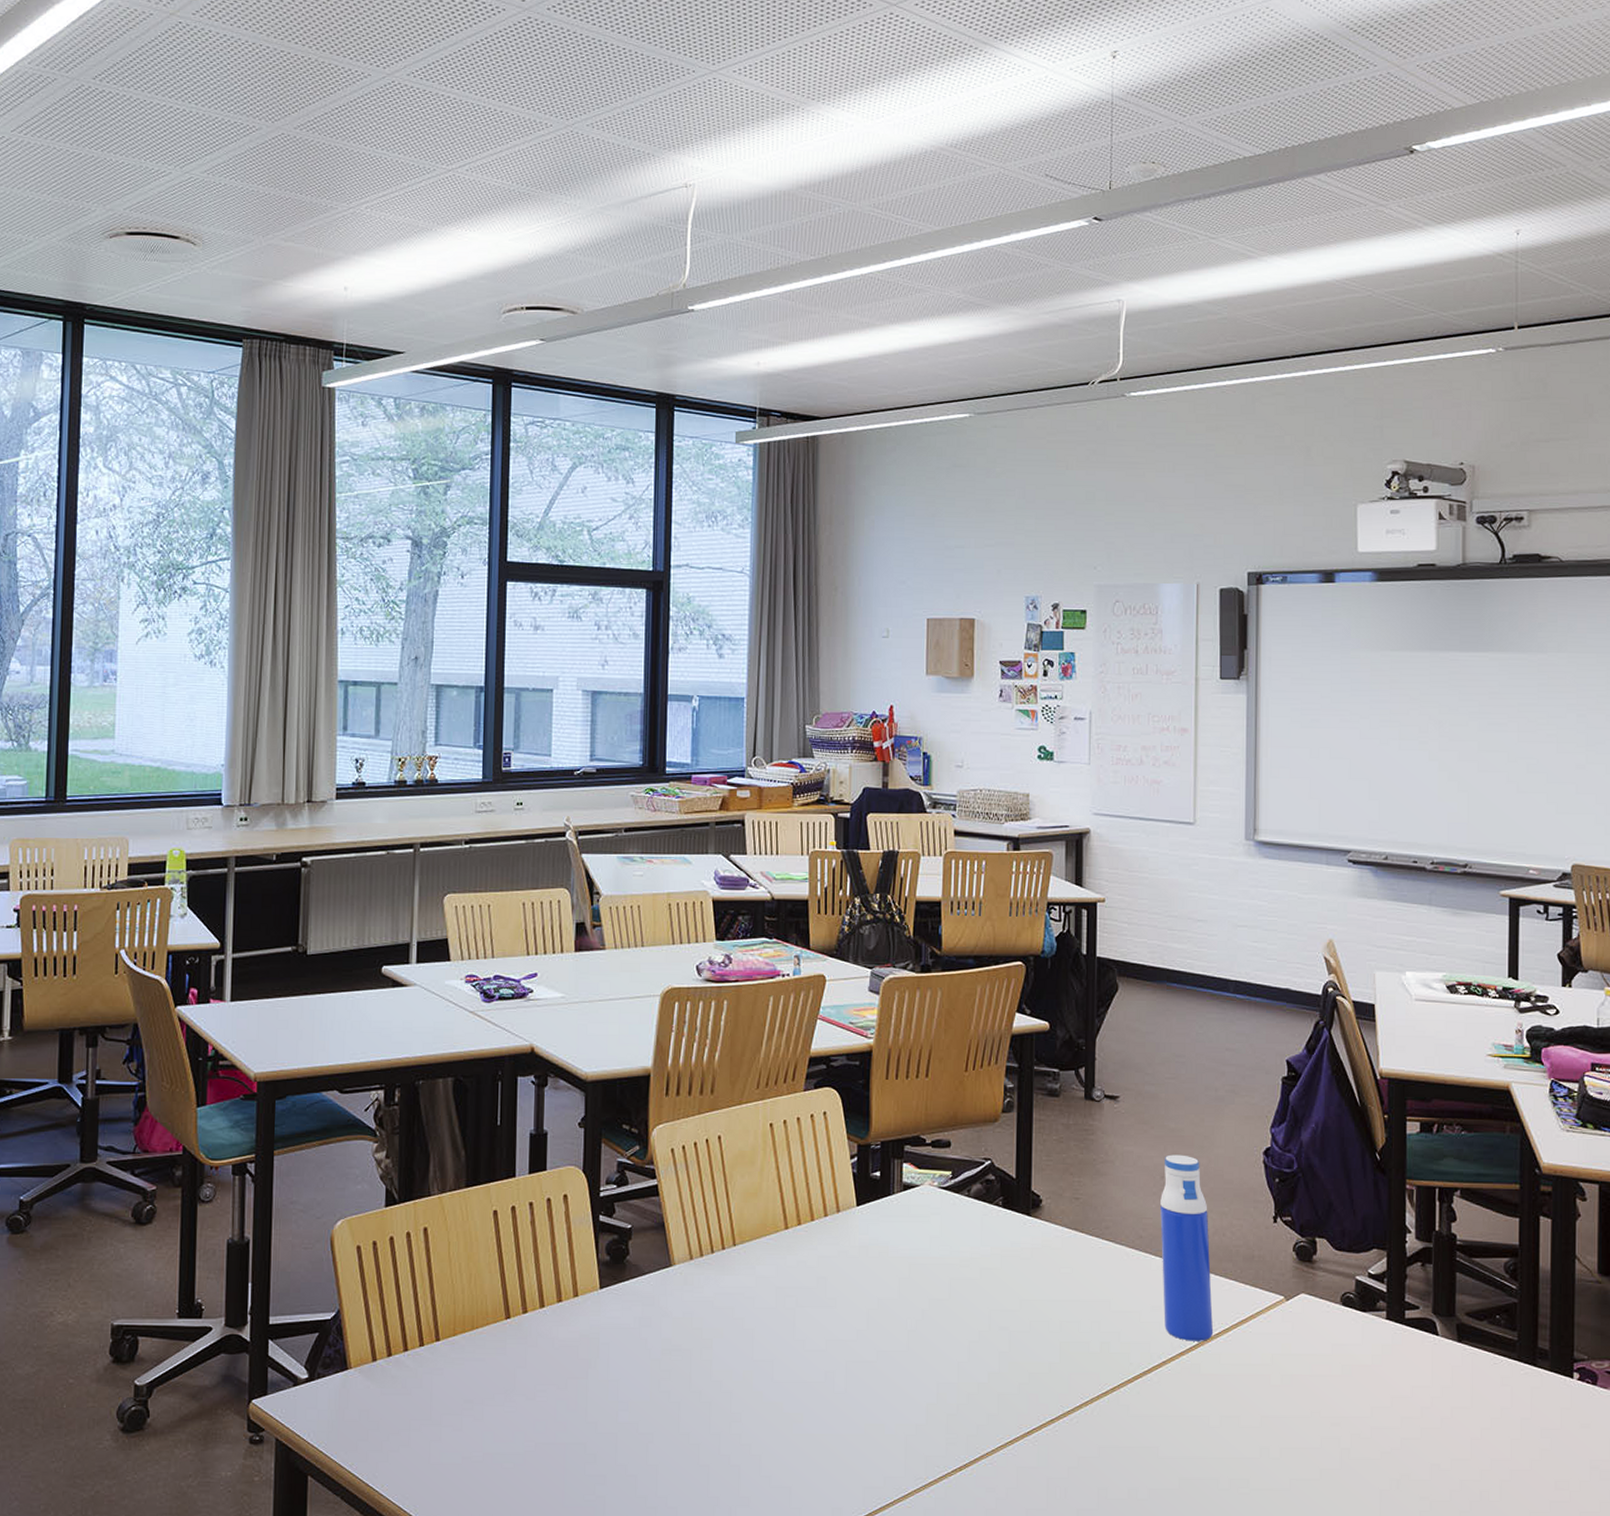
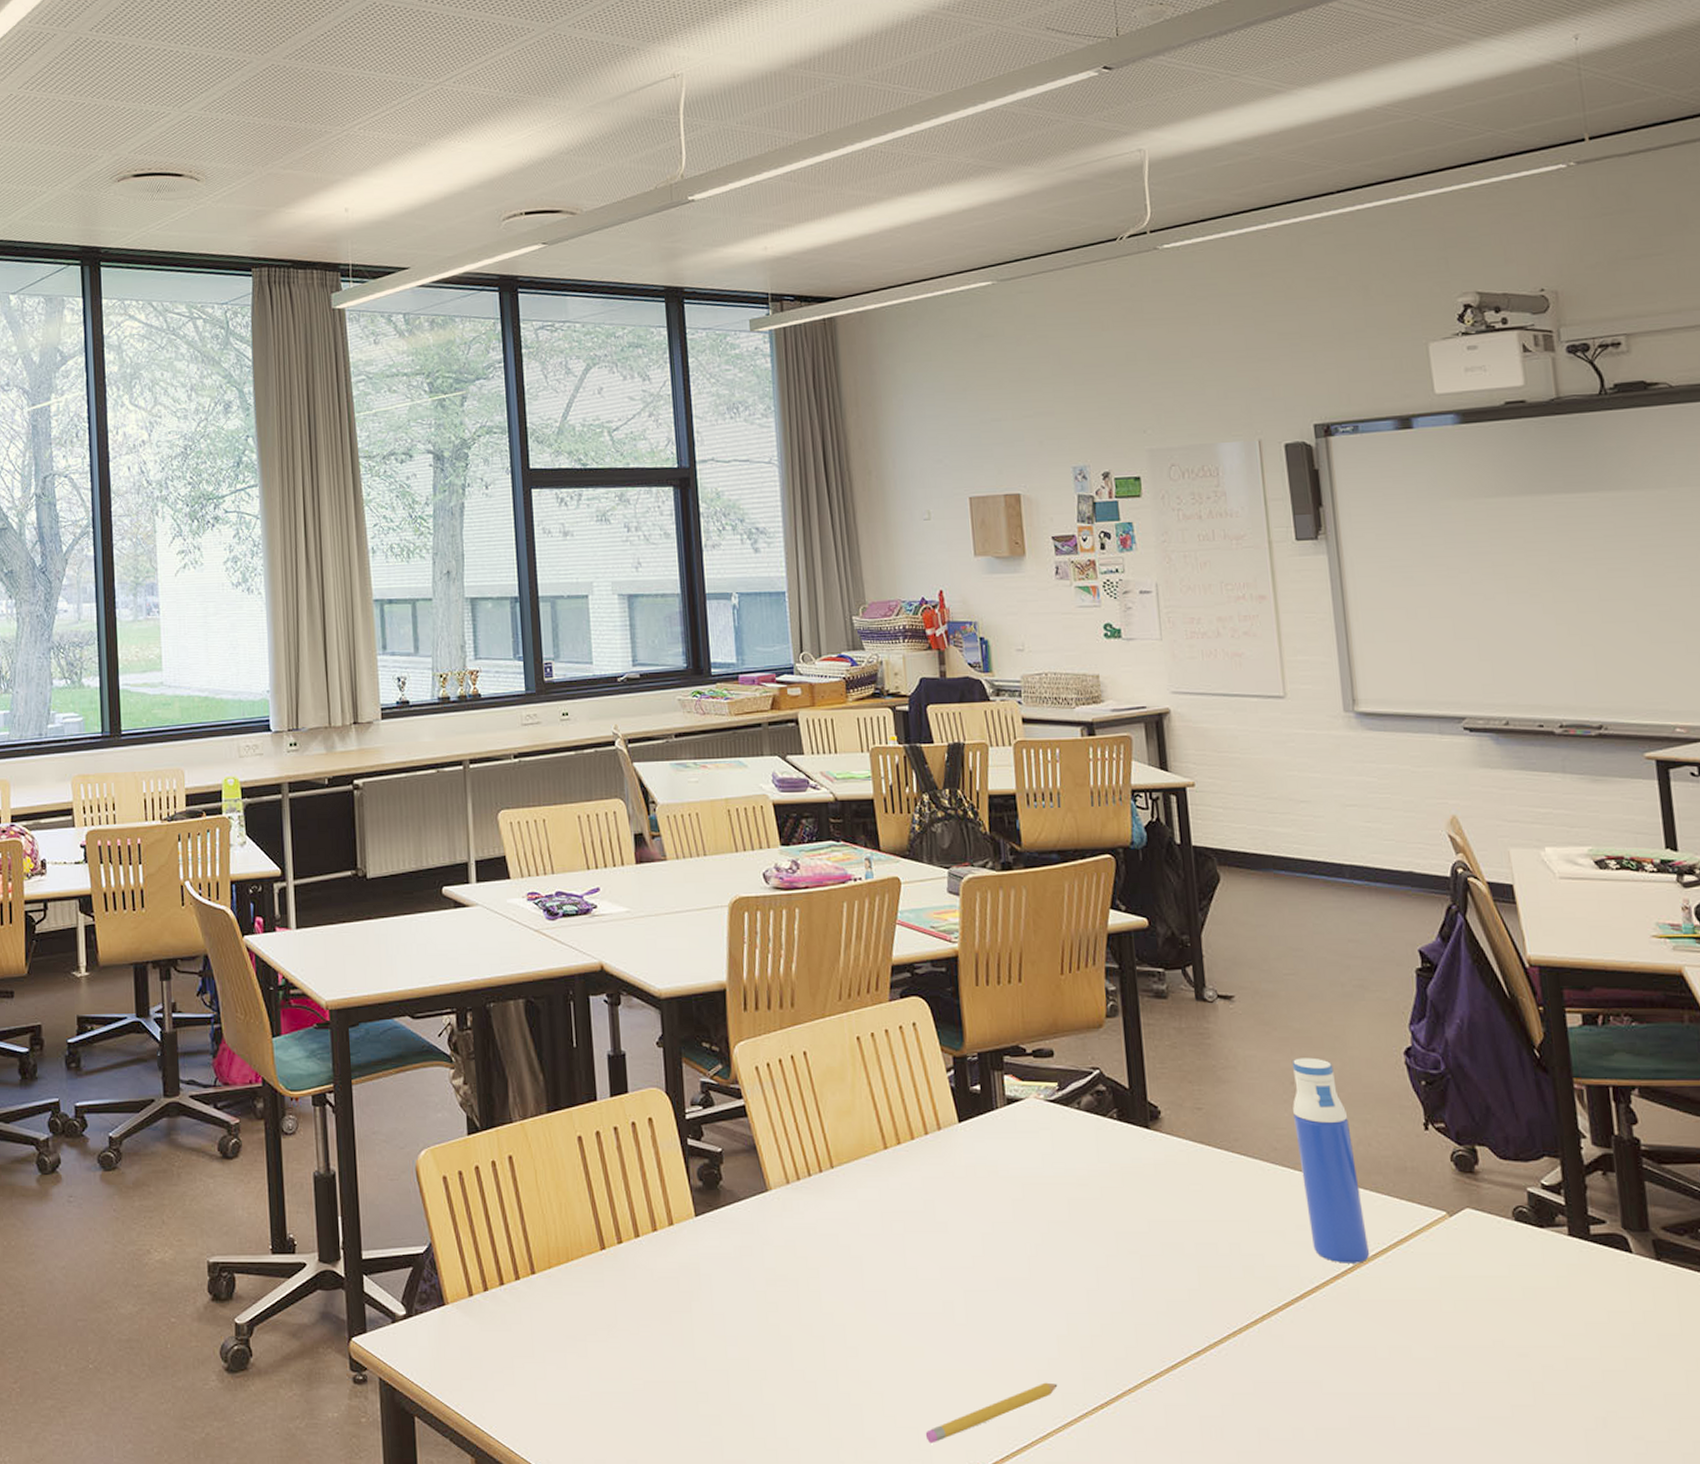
pencil: none [796,1446,923,1502] -> present [925,1382,1058,1444]

